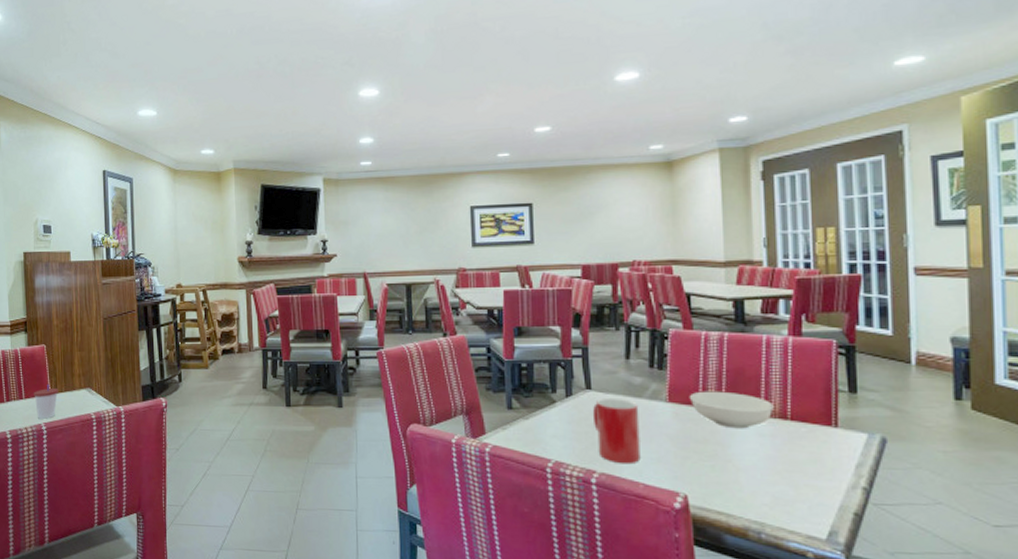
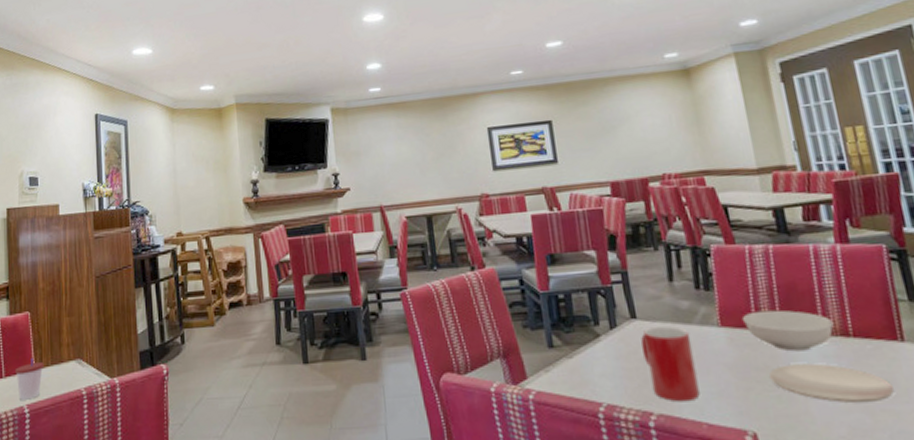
plate: none [707,439,821,478] -> present [769,363,895,404]

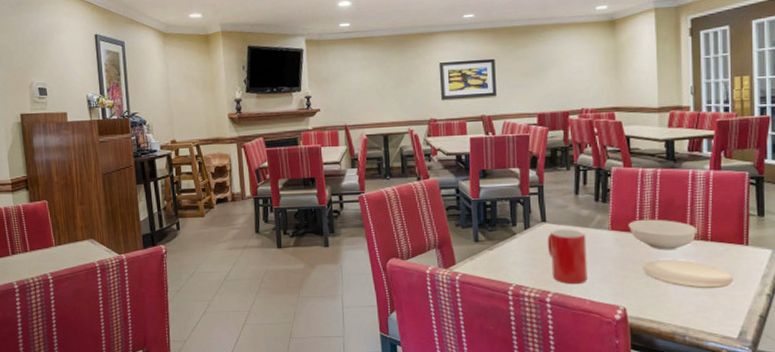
cup: present [15,359,44,402] -> none [38,237,63,270]

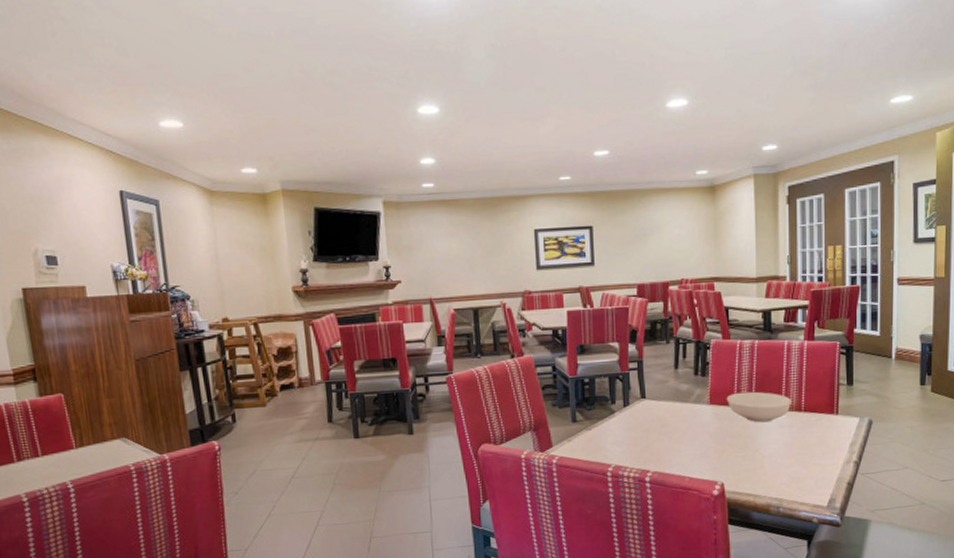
cup: present [548,228,587,285] -> none [647,404,687,462]
plate: present [643,259,734,289] -> none [740,431,825,460]

